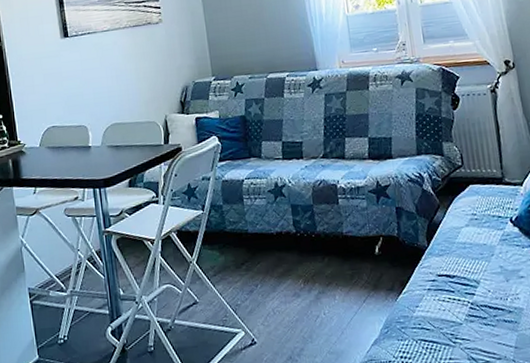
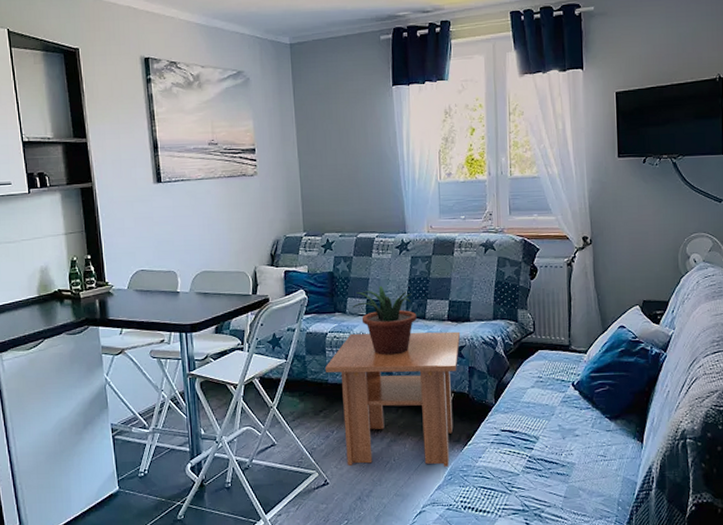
coffee table: none [244,170,385,322] -> present [325,331,461,467]
potted plant: none [267,126,336,200] -> present [352,285,417,355]

